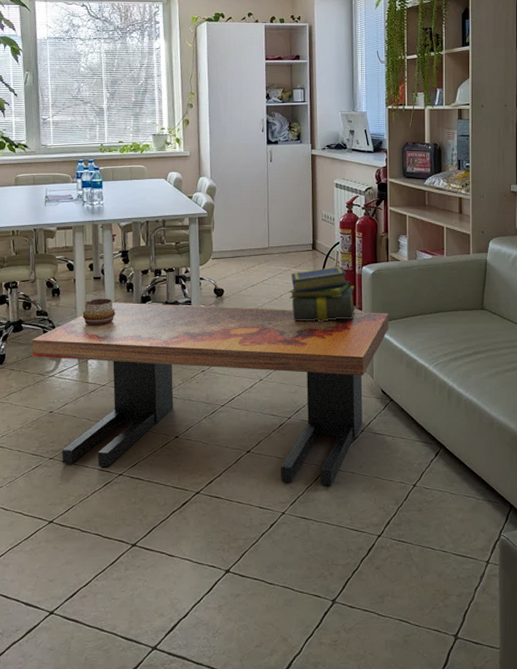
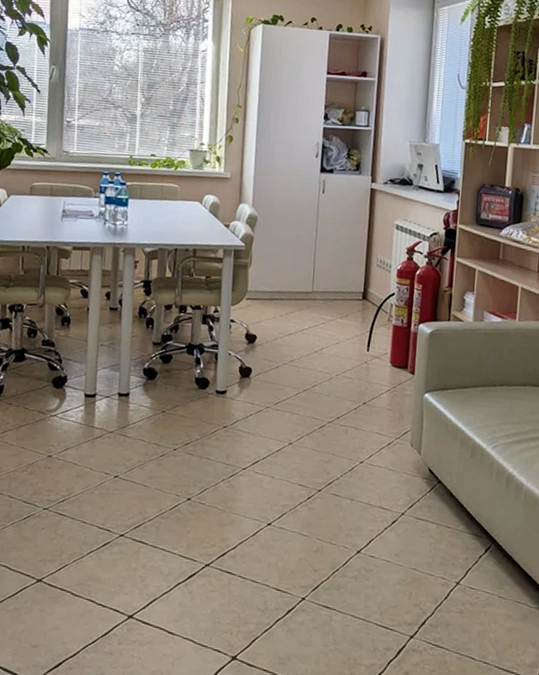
coffee table: present [31,302,389,486] -> none [33,338,446,573]
decorative bowl: present [82,298,116,326] -> none [93,332,131,364]
stack of books: present [288,266,355,322] -> none [330,321,408,384]

